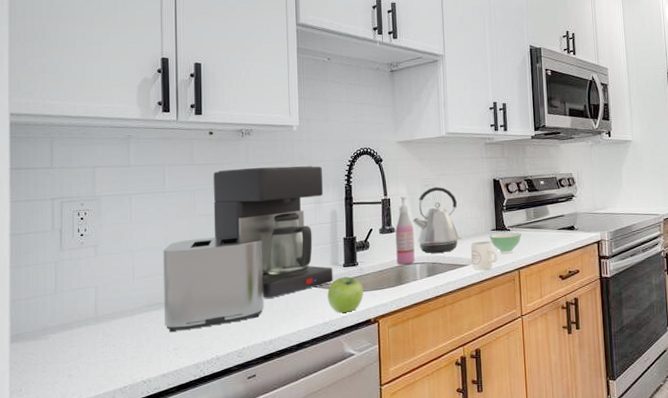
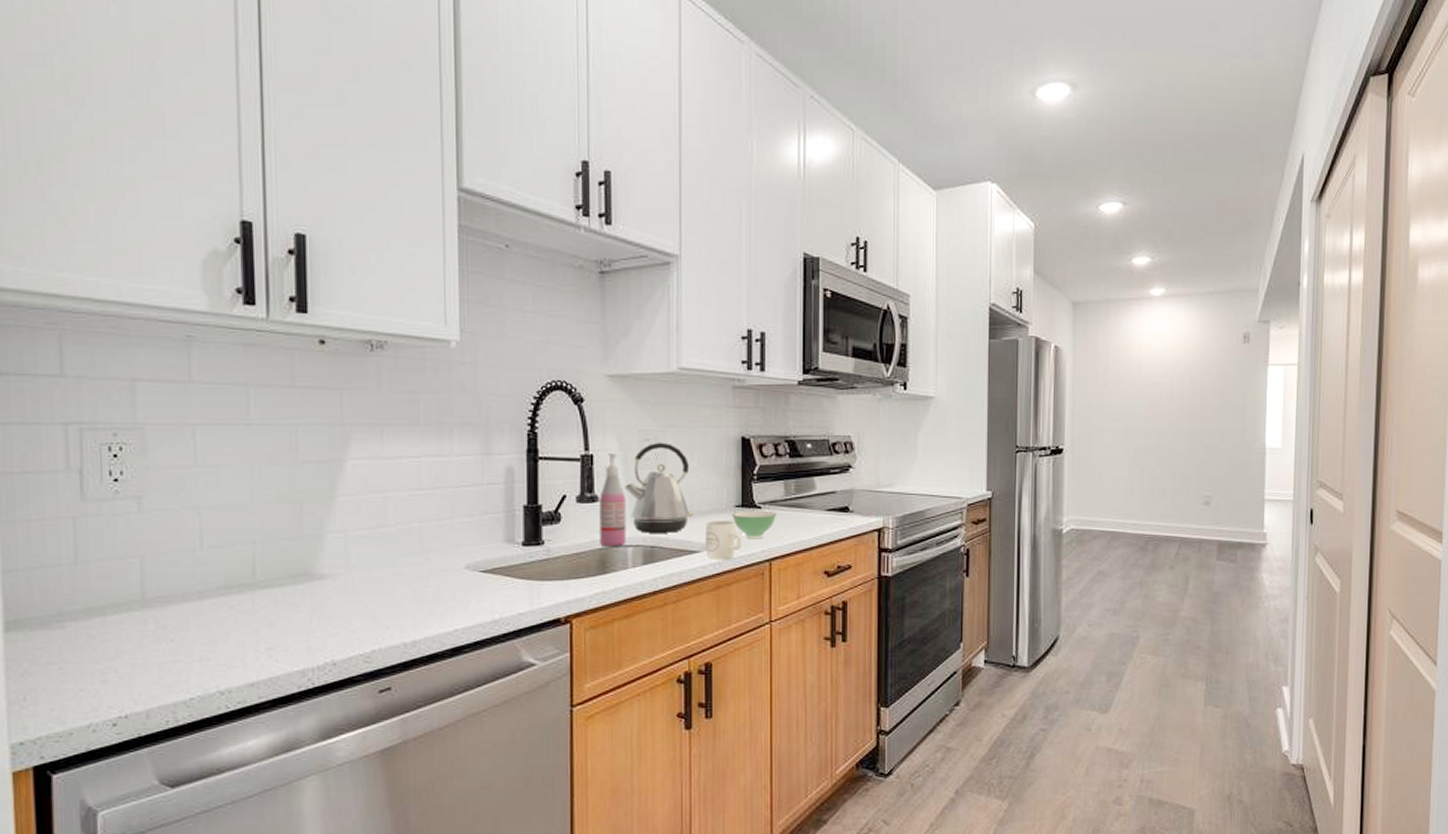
toaster: present [162,233,265,333] -> none [247,492,405,626]
coffee maker: present [214,166,333,298] -> none [327,398,507,584]
fruit: present [327,277,364,314] -> none [498,560,552,609]

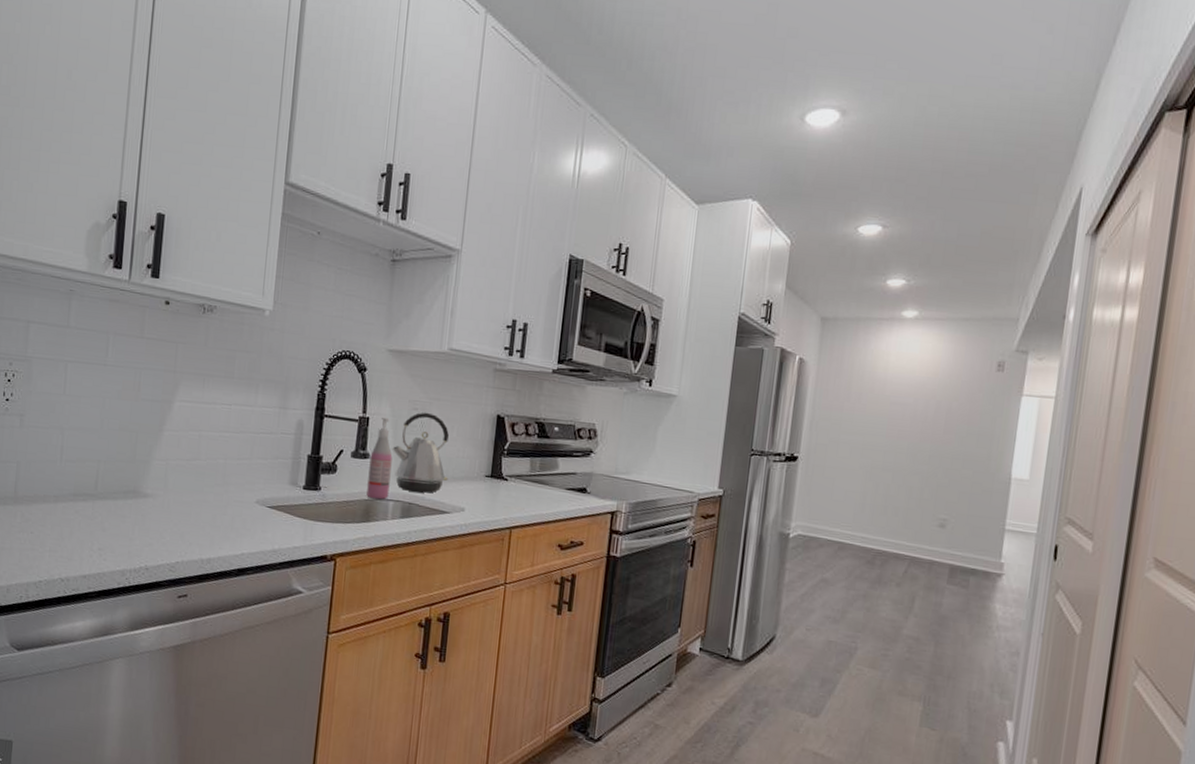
mug: present [706,521,742,560] -> none [455,486,488,523]
bowl: present [731,510,777,540] -> none [481,481,522,508]

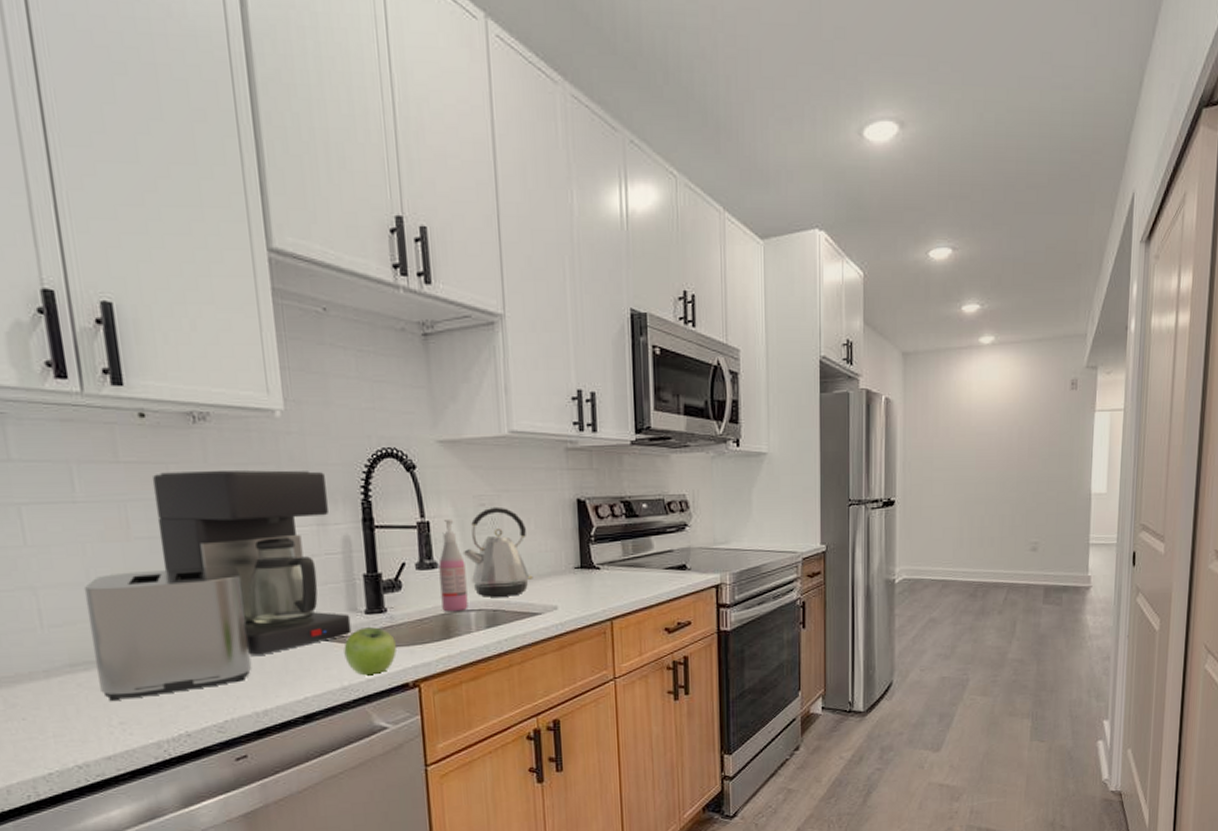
toaster: none [90,425,213,531] -> present [83,565,252,702]
coffee maker: none [159,350,293,511] -> present [153,470,352,655]
fruit: none [280,501,324,544] -> present [344,627,397,676]

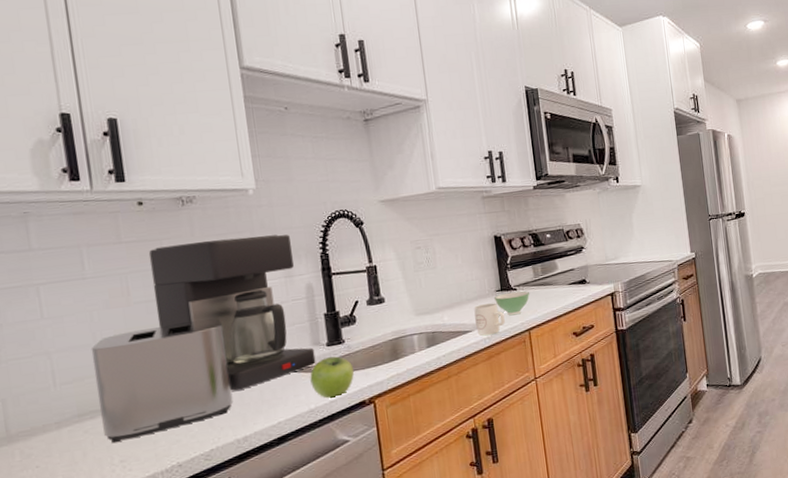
soap dispenser: present [438,518,468,612] -> none [385,261,412,338]
kettle: present [462,506,533,597] -> none [404,248,463,322]
mug: none [546,582,583,622] -> present [474,303,505,337]
bowl: none [571,571,616,600] -> present [493,291,530,316]

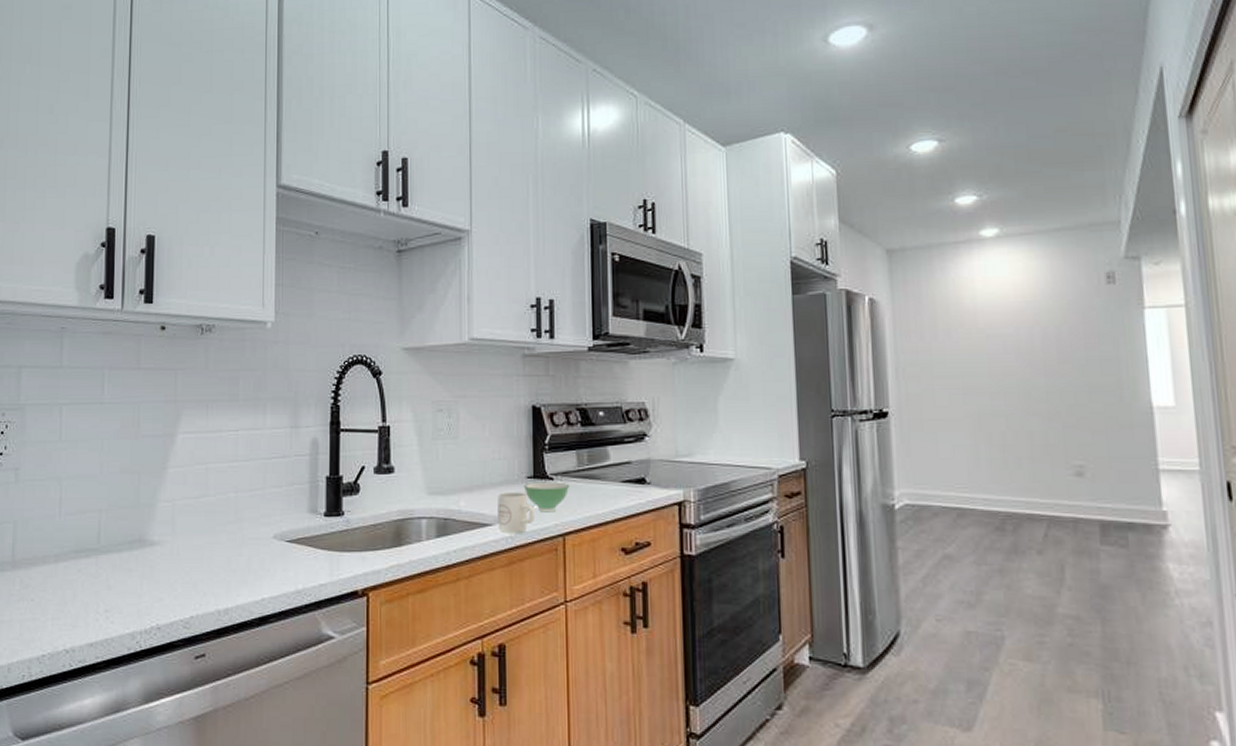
toaster: present [91,318,234,444] -> none [94,464,222,589]
coffee maker: present [149,234,316,391] -> none [162,376,311,552]
fruit: present [310,356,355,399] -> none [302,530,351,580]

